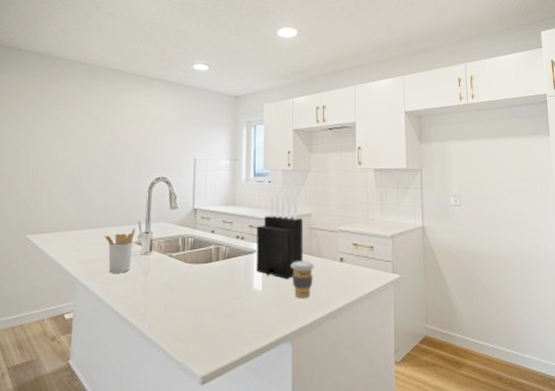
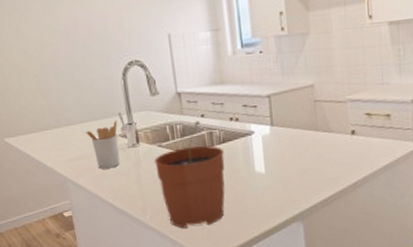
plant pot: none [162,235,227,341] -> present [154,120,225,228]
knife block: present [256,190,303,279] -> none [251,60,309,159]
coffee cup: present [291,261,314,299] -> none [295,137,322,178]

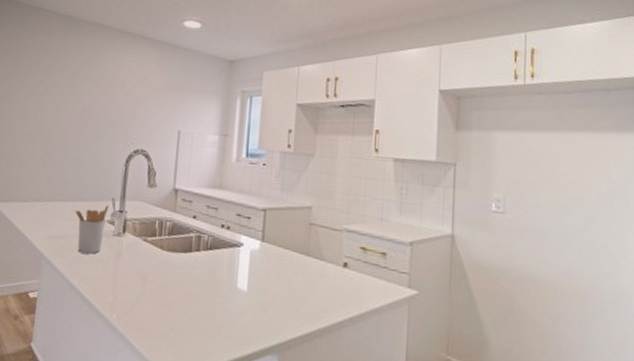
plant pot: present [154,120,225,228] -> none [135,221,209,339]

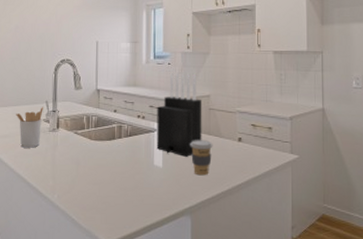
knife block: none [241,174,302,281] -> present [156,72,202,157]
coffee cup: none [283,261,312,307] -> present [190,140,213,176]

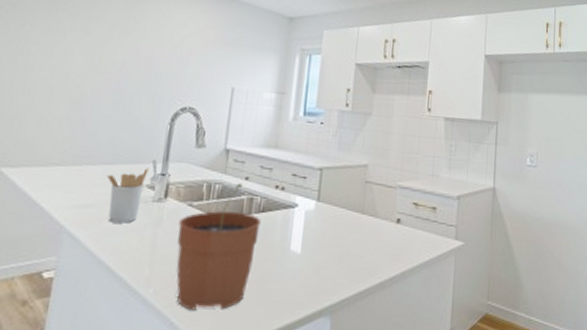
plant pot: none [69,115,129,211] -> present [176,183,261,311]
knife block: present [156,72,202,157] -> none [295,133,358,241]
coffee cup: present [190,140,213,176] -> none [338,219,366,265]

